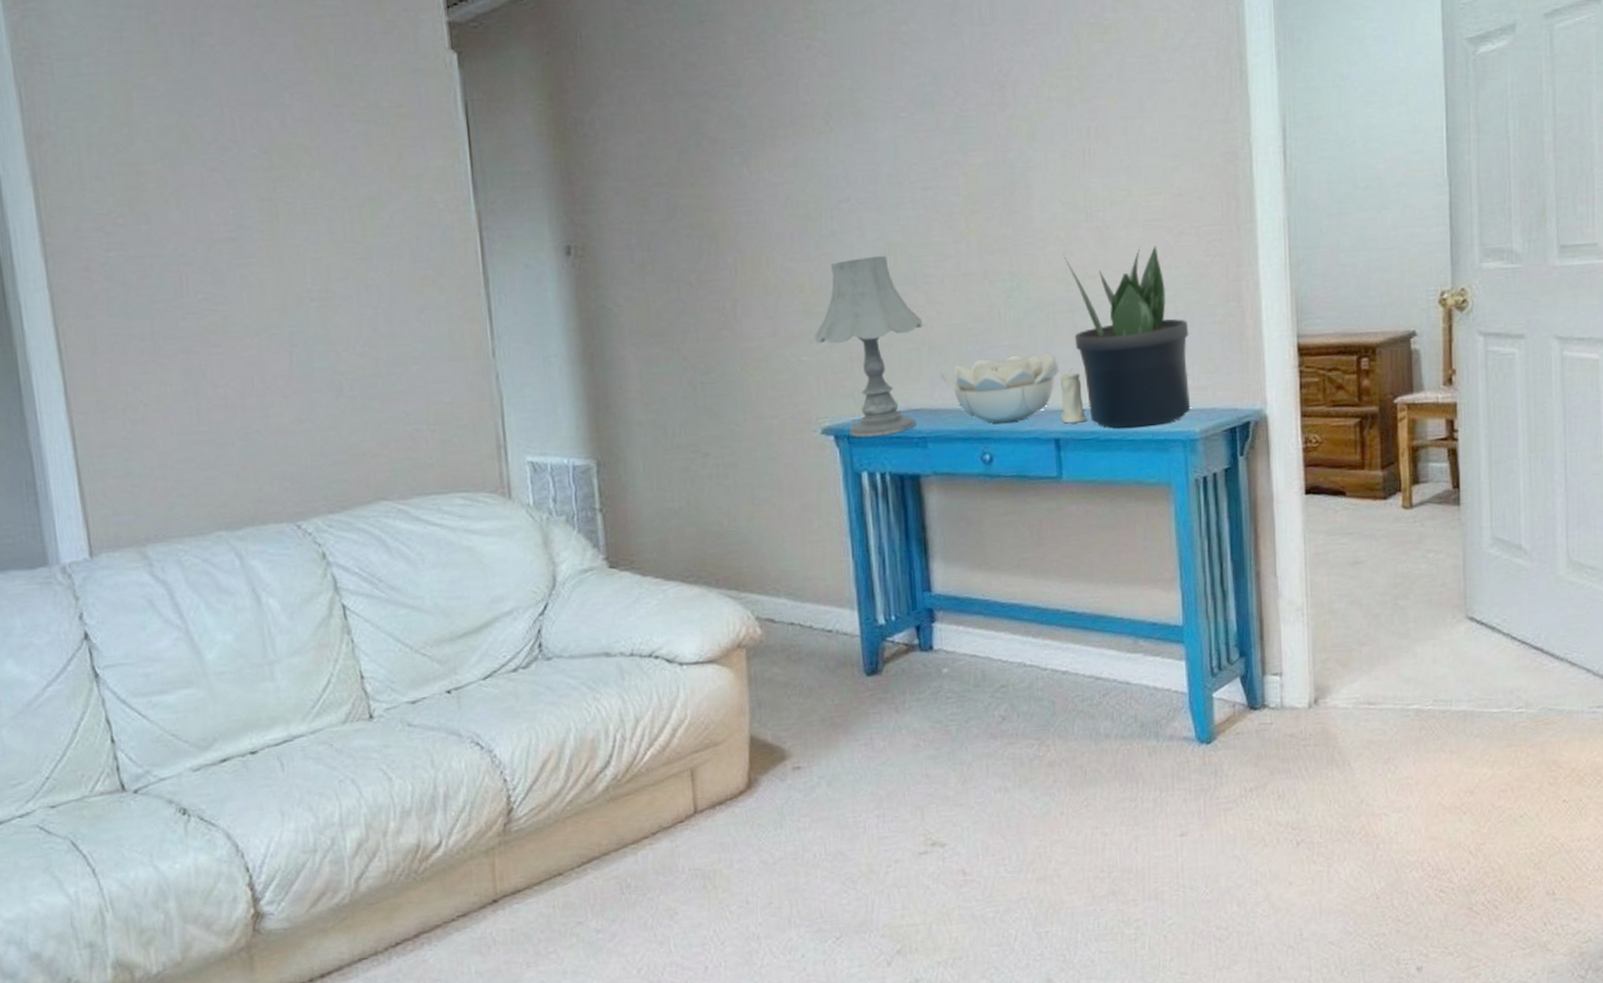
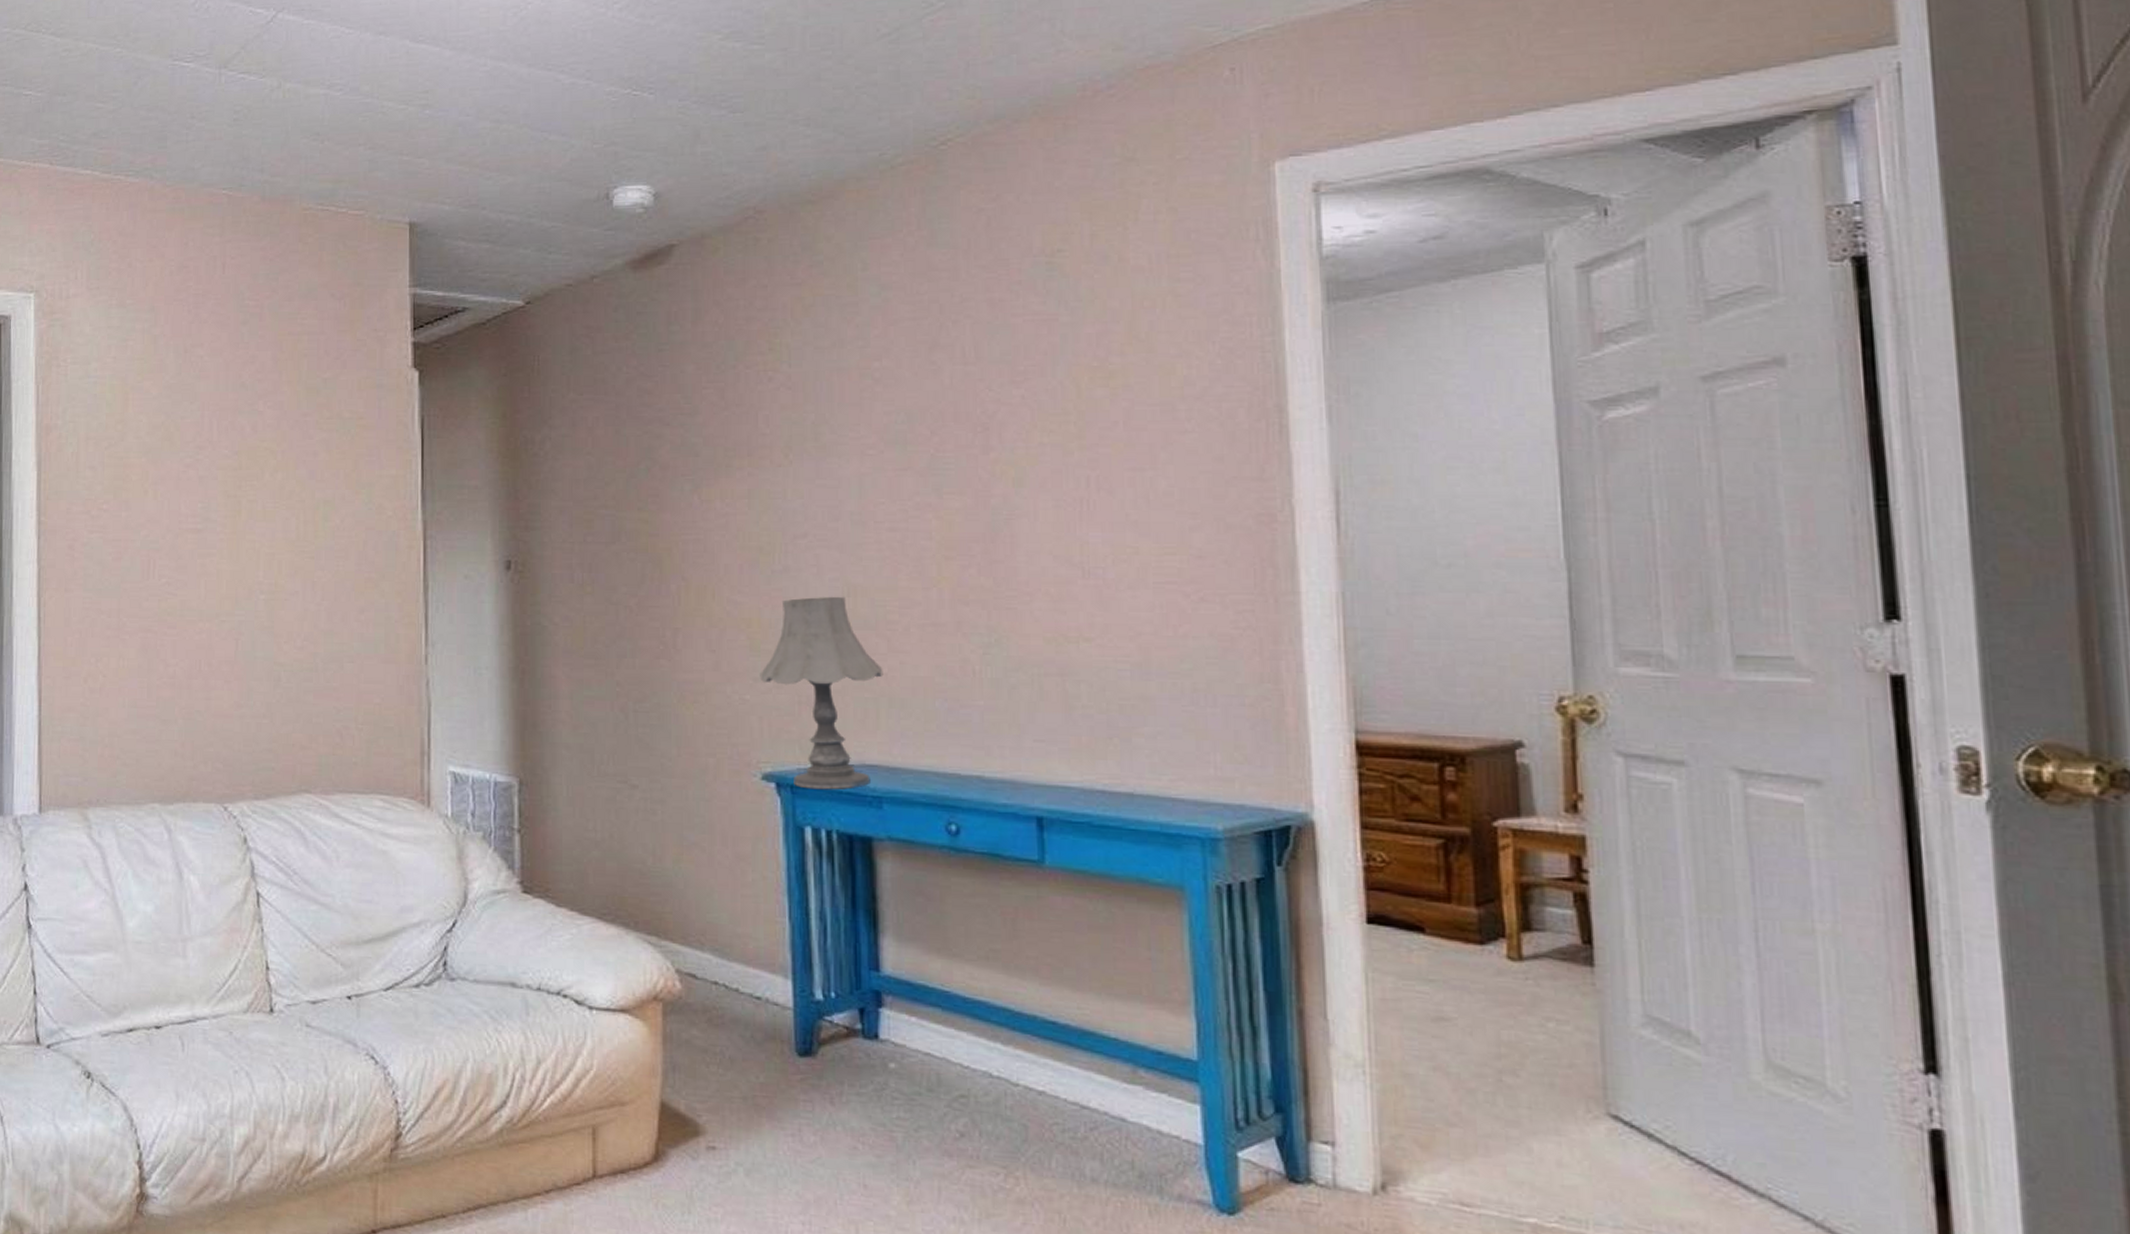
decorative bowl: present [940,352,1059,423] -> none [900,717,1044,792]
candle: present [1060,369,1087,424] -> none [1043,740,1078,802]
planter: present [1063,246,1191,429] -> none [1053,611,1212,817]

